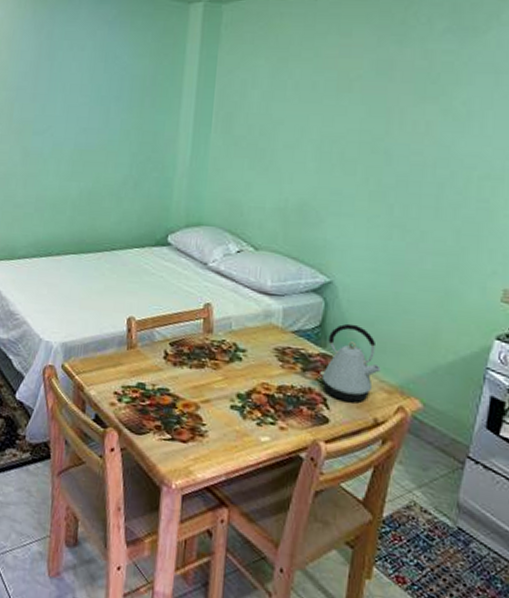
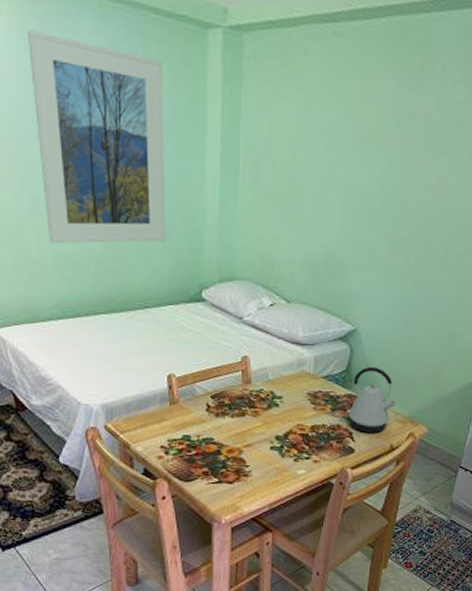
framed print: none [33,17,147,190] -> present [27,30,166,244]

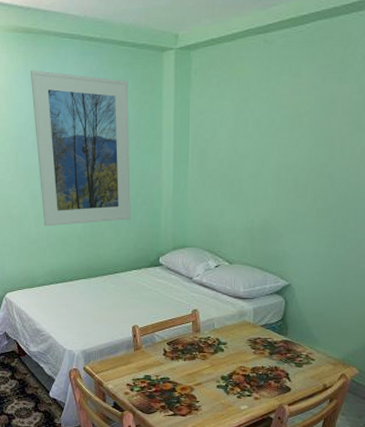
kettle: present [346,366,397,433] -> none [283,316,329,374]

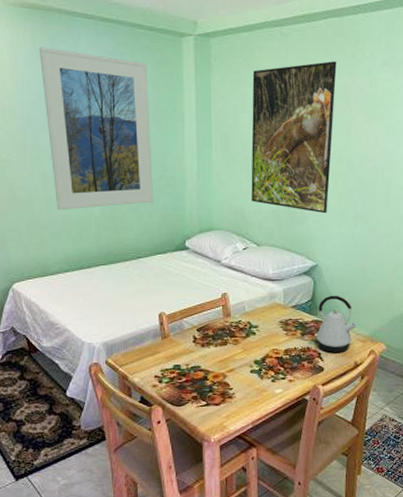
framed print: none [226,68,324,232] -> present [251,61,337,214]
kettle: none [283,316,329,374] -> present [314,295,358,352]

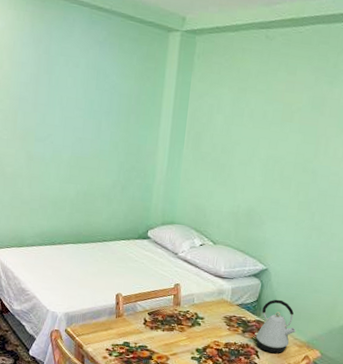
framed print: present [38,47,153,211] -> none [36,31,133,192]
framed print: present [251,61,337,214] -> none [214,69,317,221]

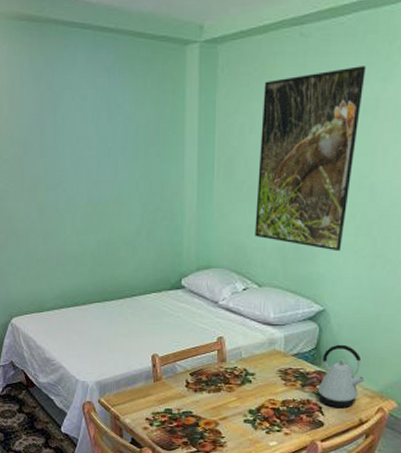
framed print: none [214,69,317,221] -> present [255,66,366,252]

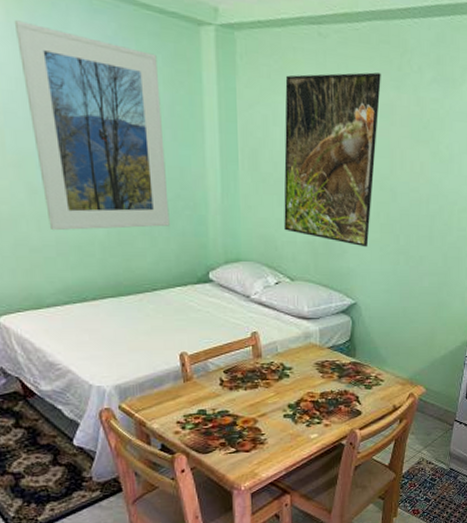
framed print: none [35,65,150,244] -> present [14,20,170,231]
kettle: present [316,344,366,407] -> none [352,335,397,396]

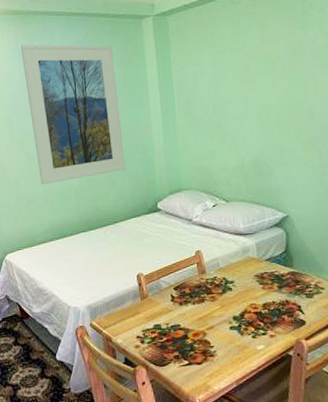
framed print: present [284,72,381,247] -> none [208,20,293,165]

